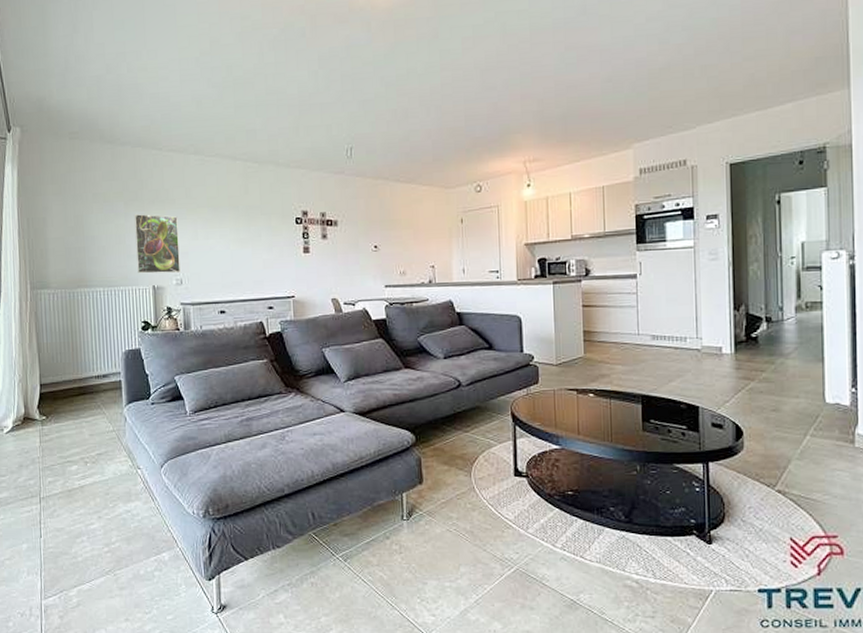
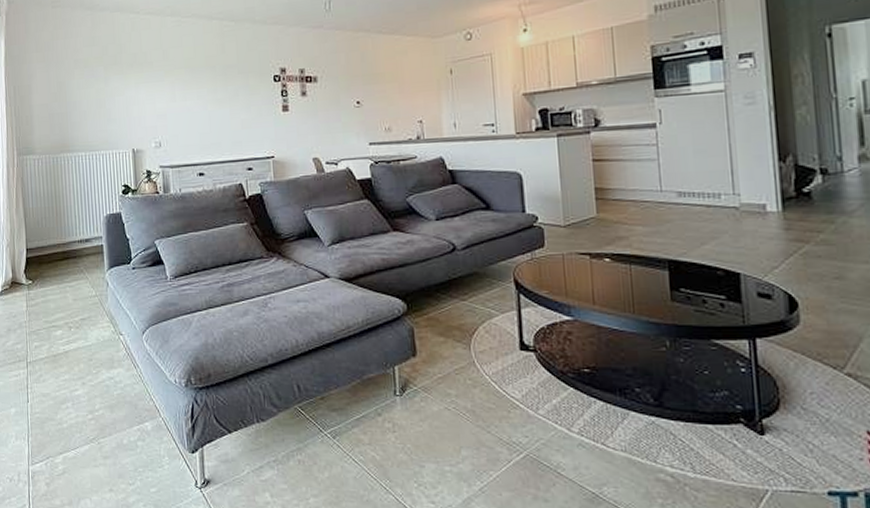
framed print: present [135,214,180,274] -> none [114,77,159,138]

